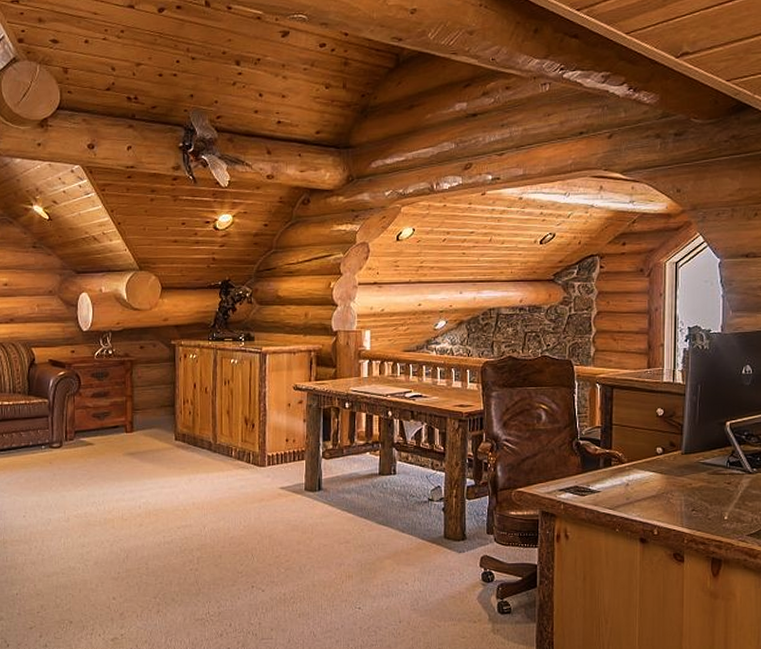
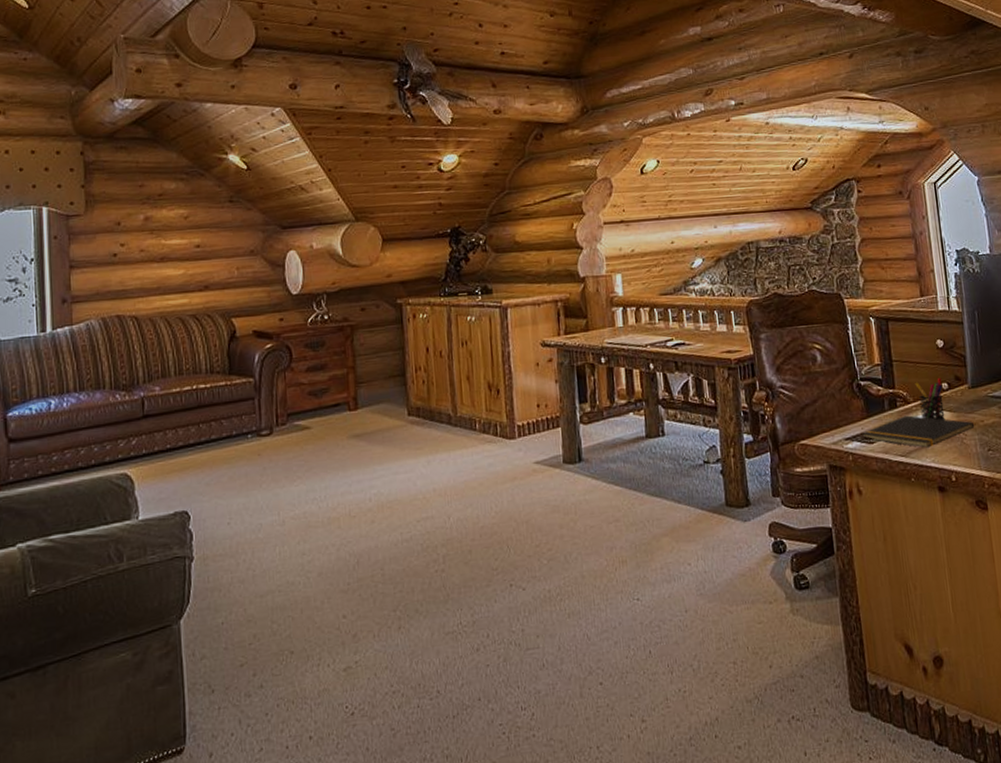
notepad: none [575,474,683,504] -> present [862,415,975,448]
pen holder: none [631,442,657,481] -> present [915,377,945,421]

